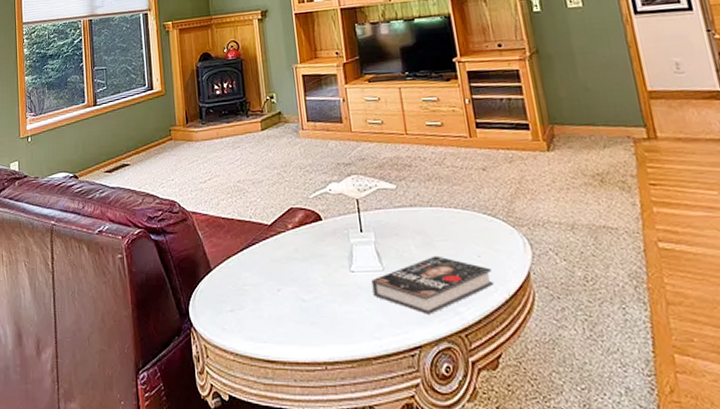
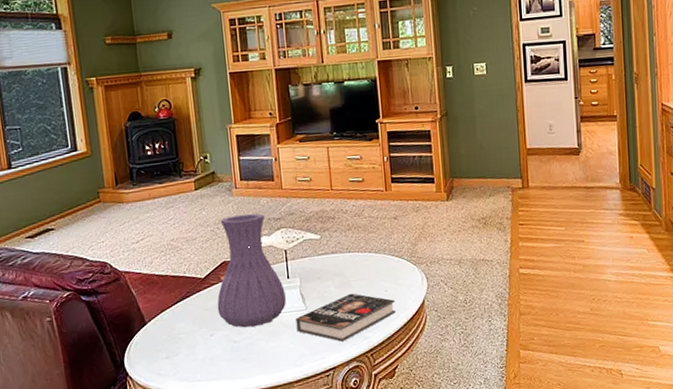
vase: none [284,157,360,286] -> present [217,213,286,328]

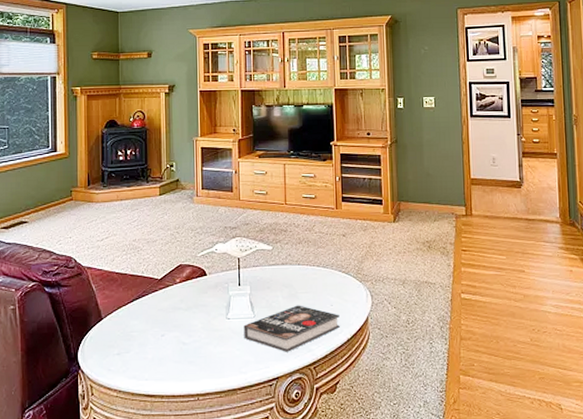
vase: present [217,213,286,328] -> none [170,221,236,331]

